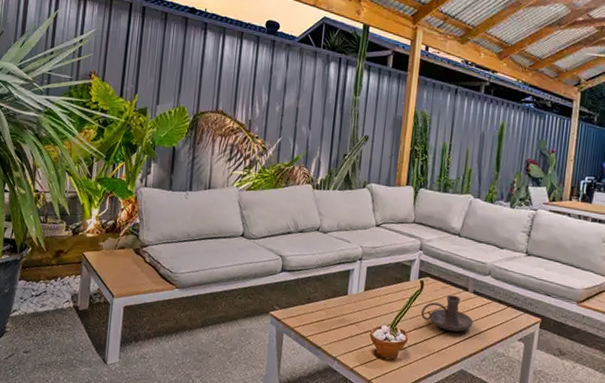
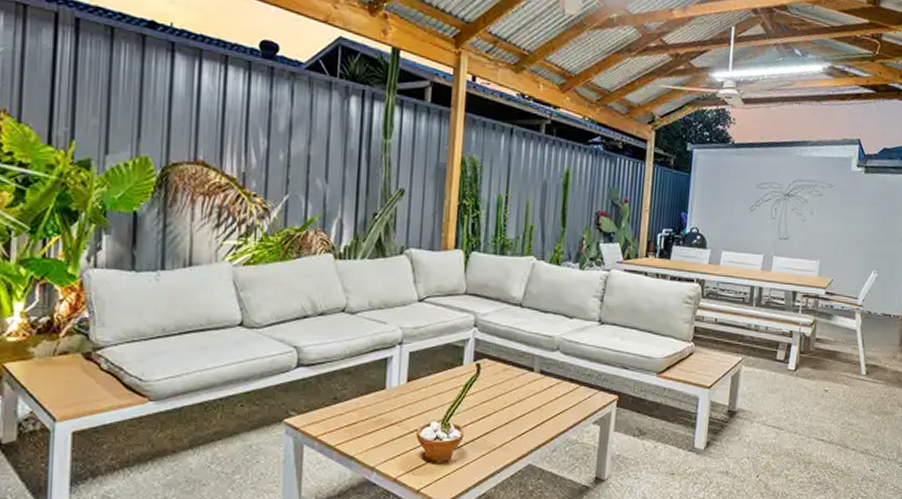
candle holder: present [421,295,473,332] -> none [479,377,541,420]

